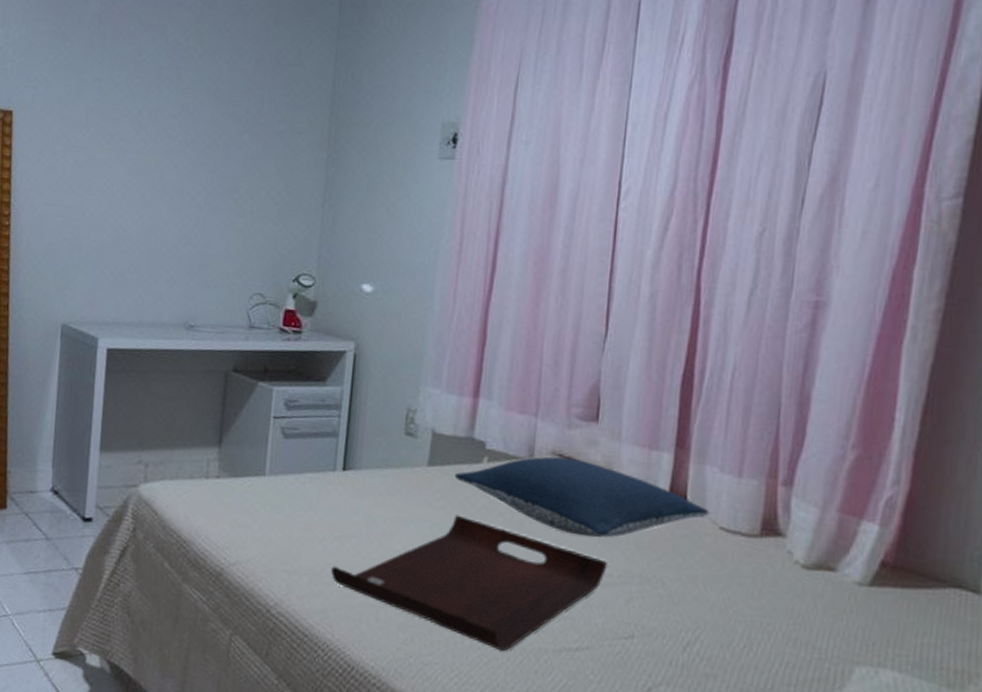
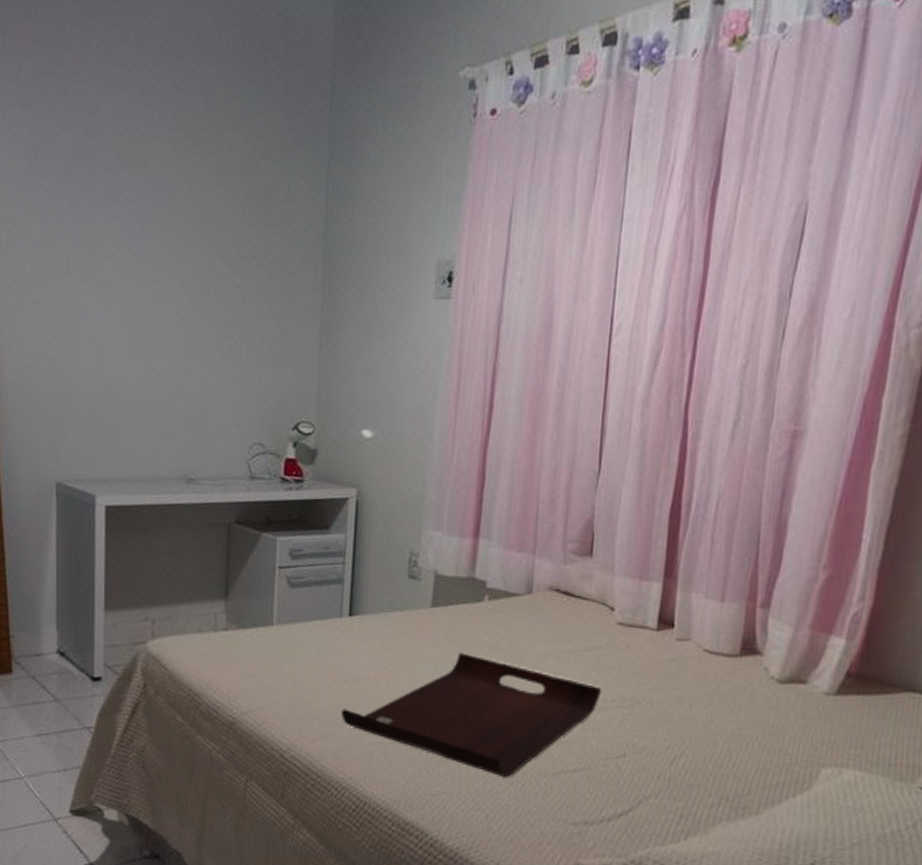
pillow: present [454,456,710,538] -> none [457,591,695,666]

